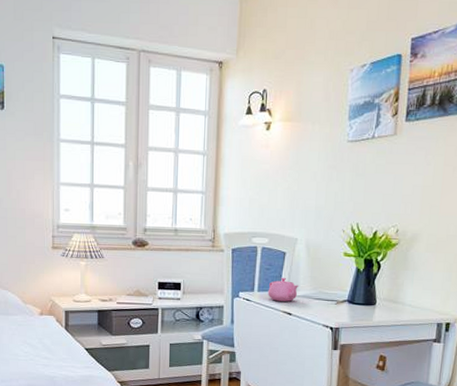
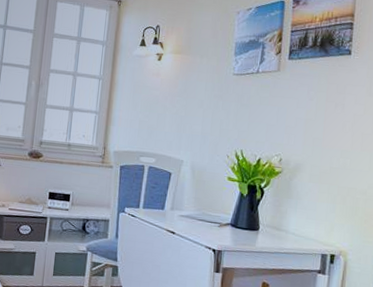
teapot: present [268,277,299,302] -> none [152,196,184,221]

